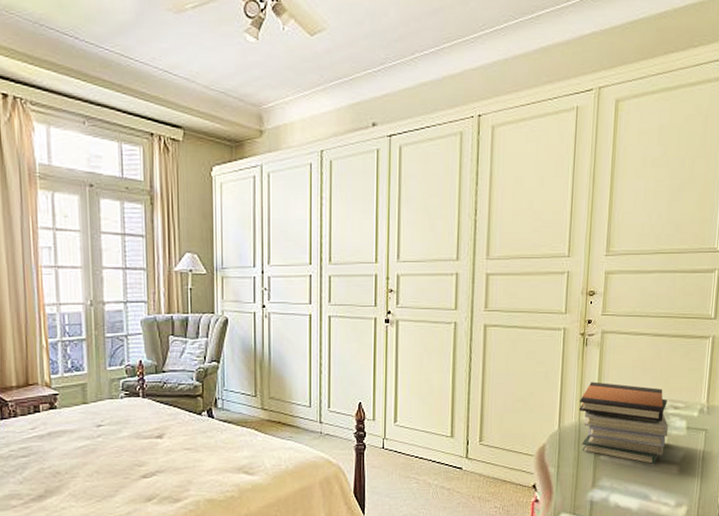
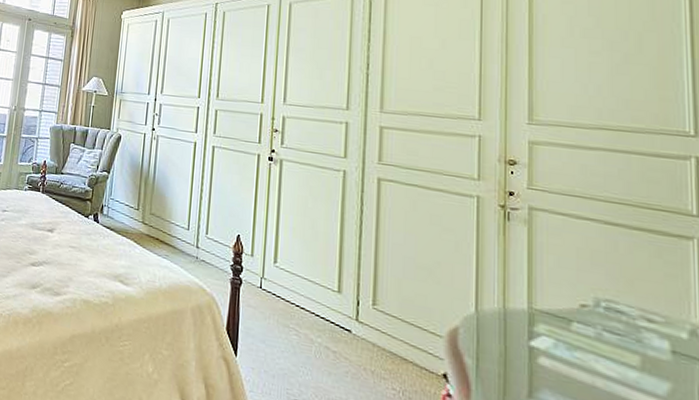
book stack: present [579,381,669,465] -> none [504,263,641,391]

